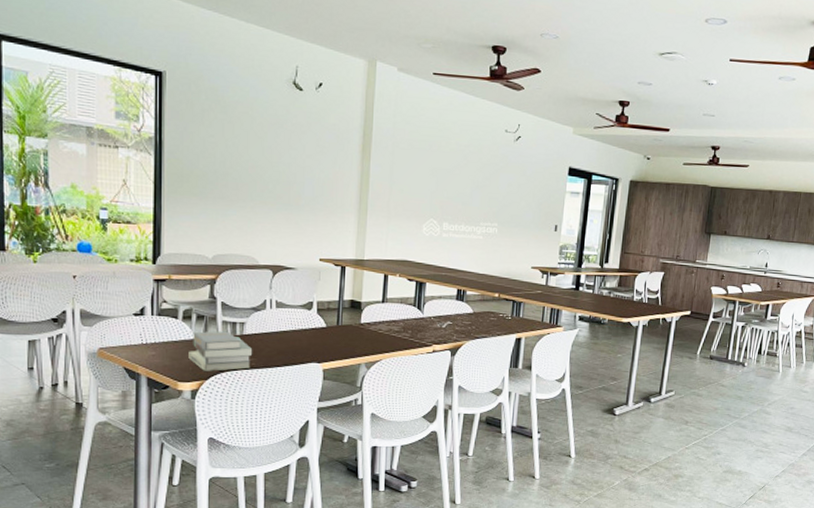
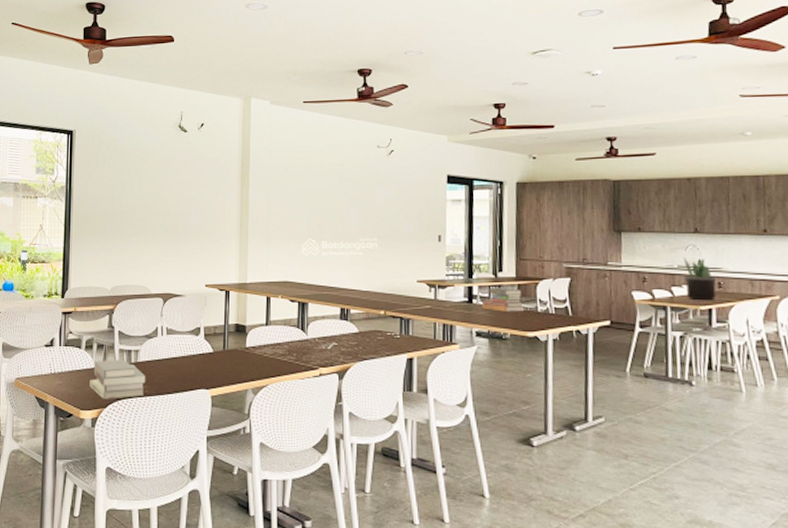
books: none [587,277,623,300] -> present [482,288,525,312]
planter: none [753,260,777,298] -> present [684,258,716,301]

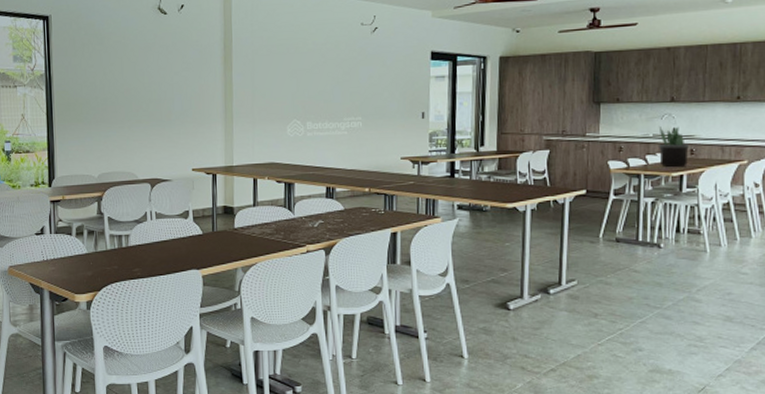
books: present [90,359,146,400] -> none [82,244,138,284]
books: present [482,288,525,312] -> none [464,162,505,185]

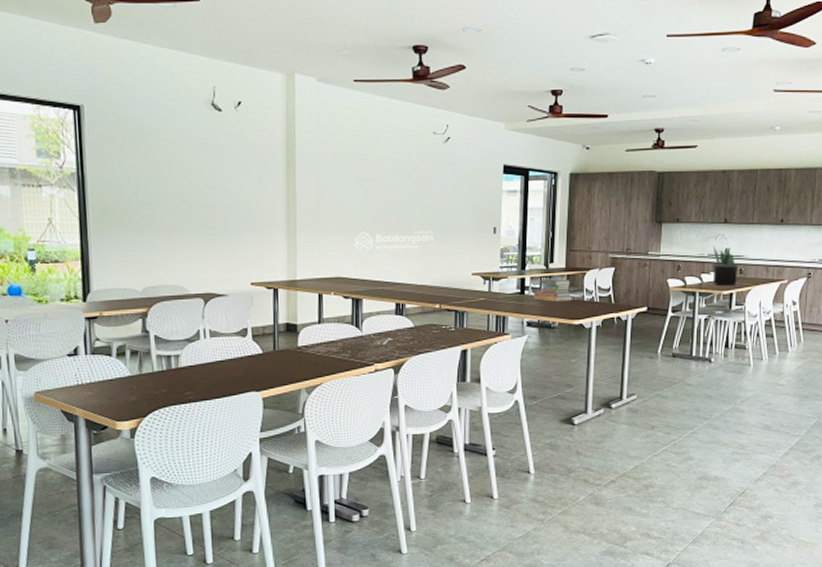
books: none [464,162,505,185] -> present [534,279,572,302]

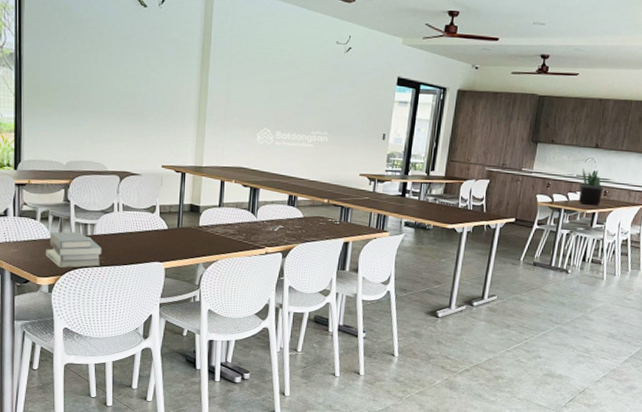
books: none [125,365,190,410] -> present [46,231,102,269]
books: present [534,279,572,302] -> none [413,185,448,207]

